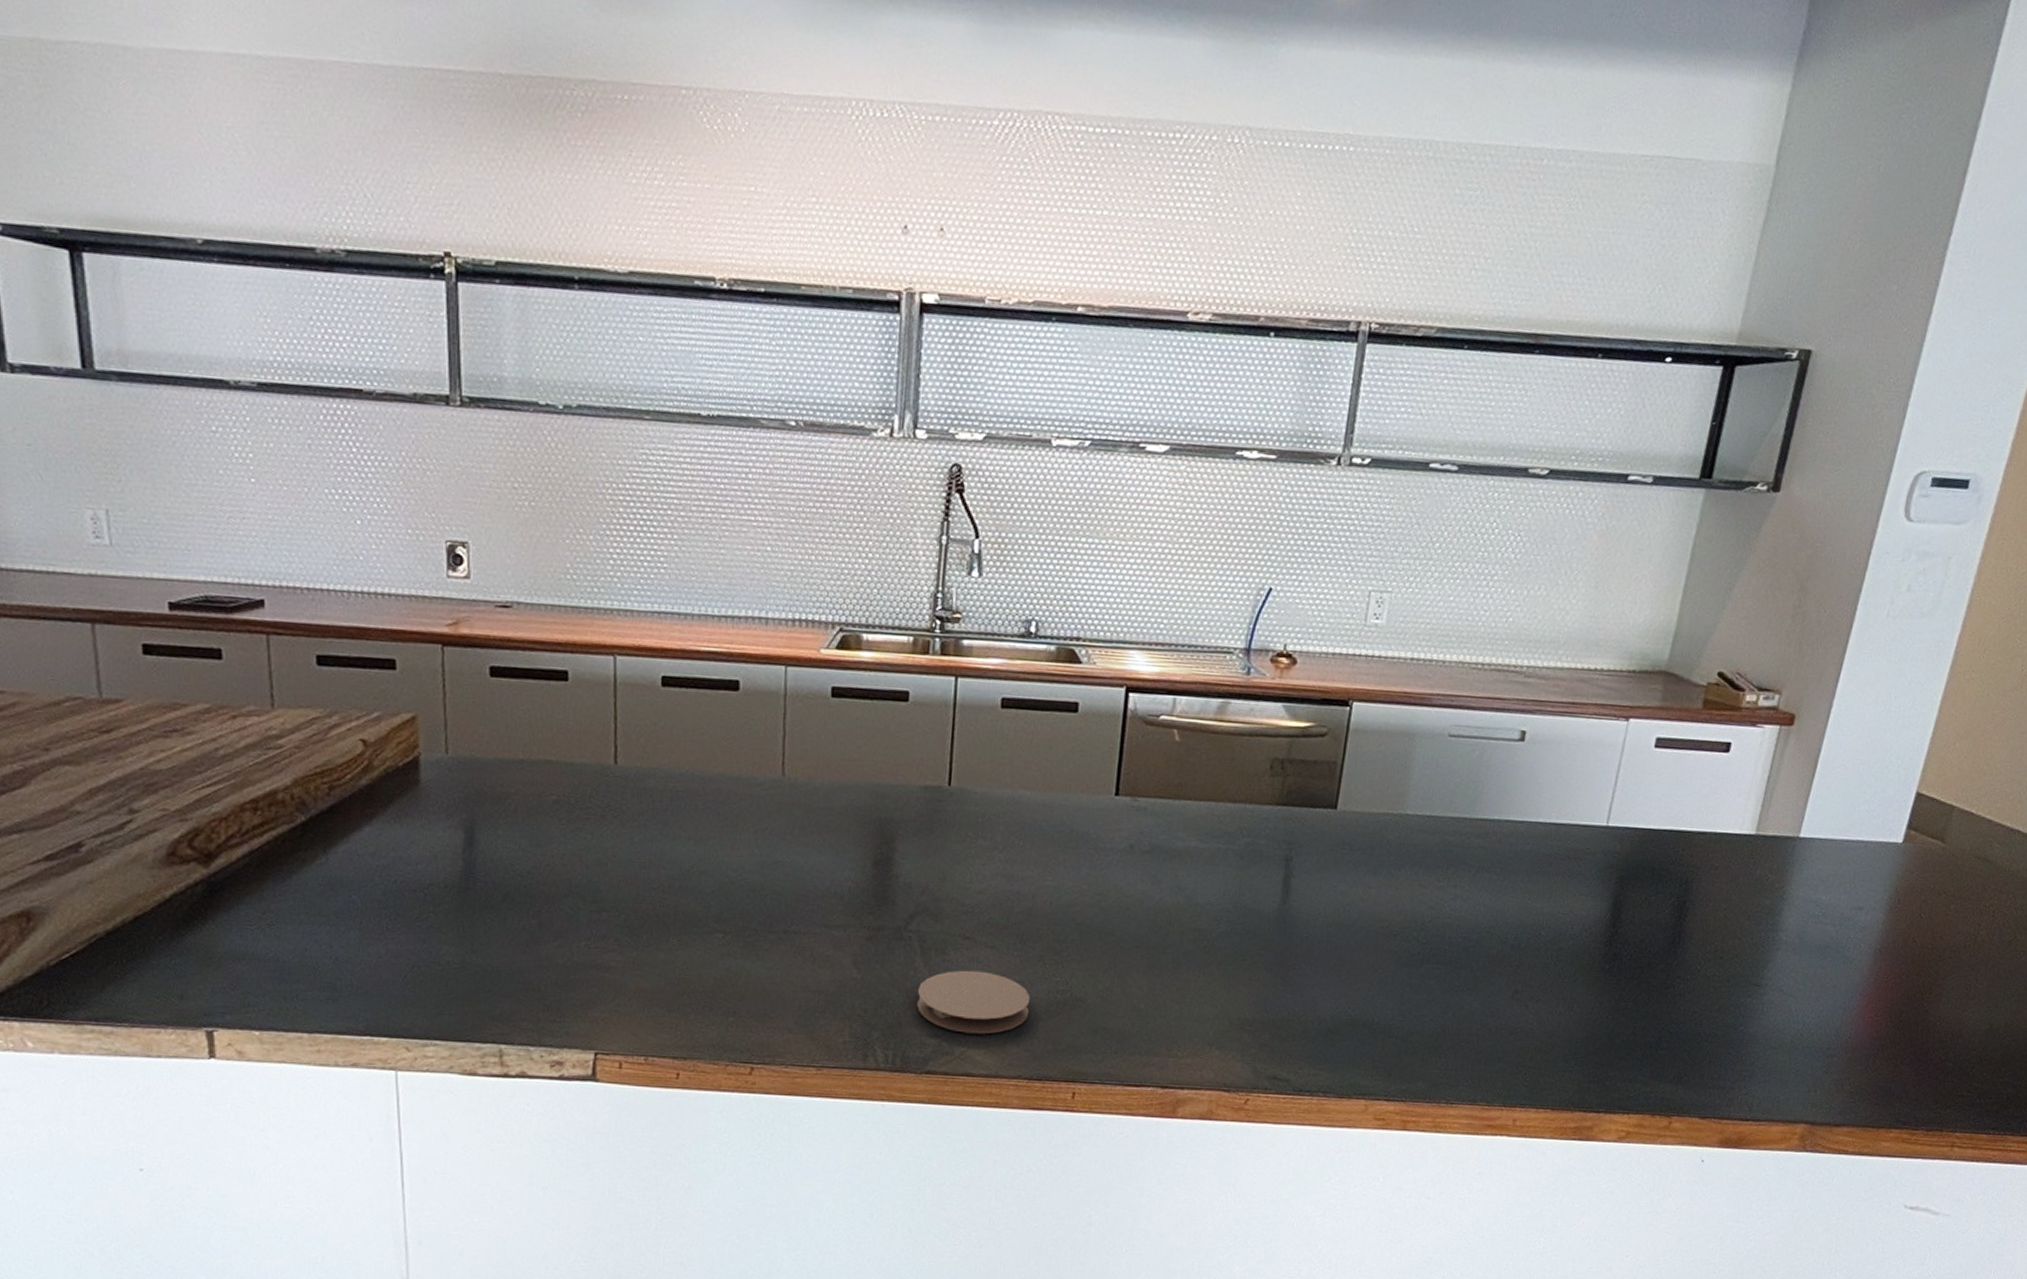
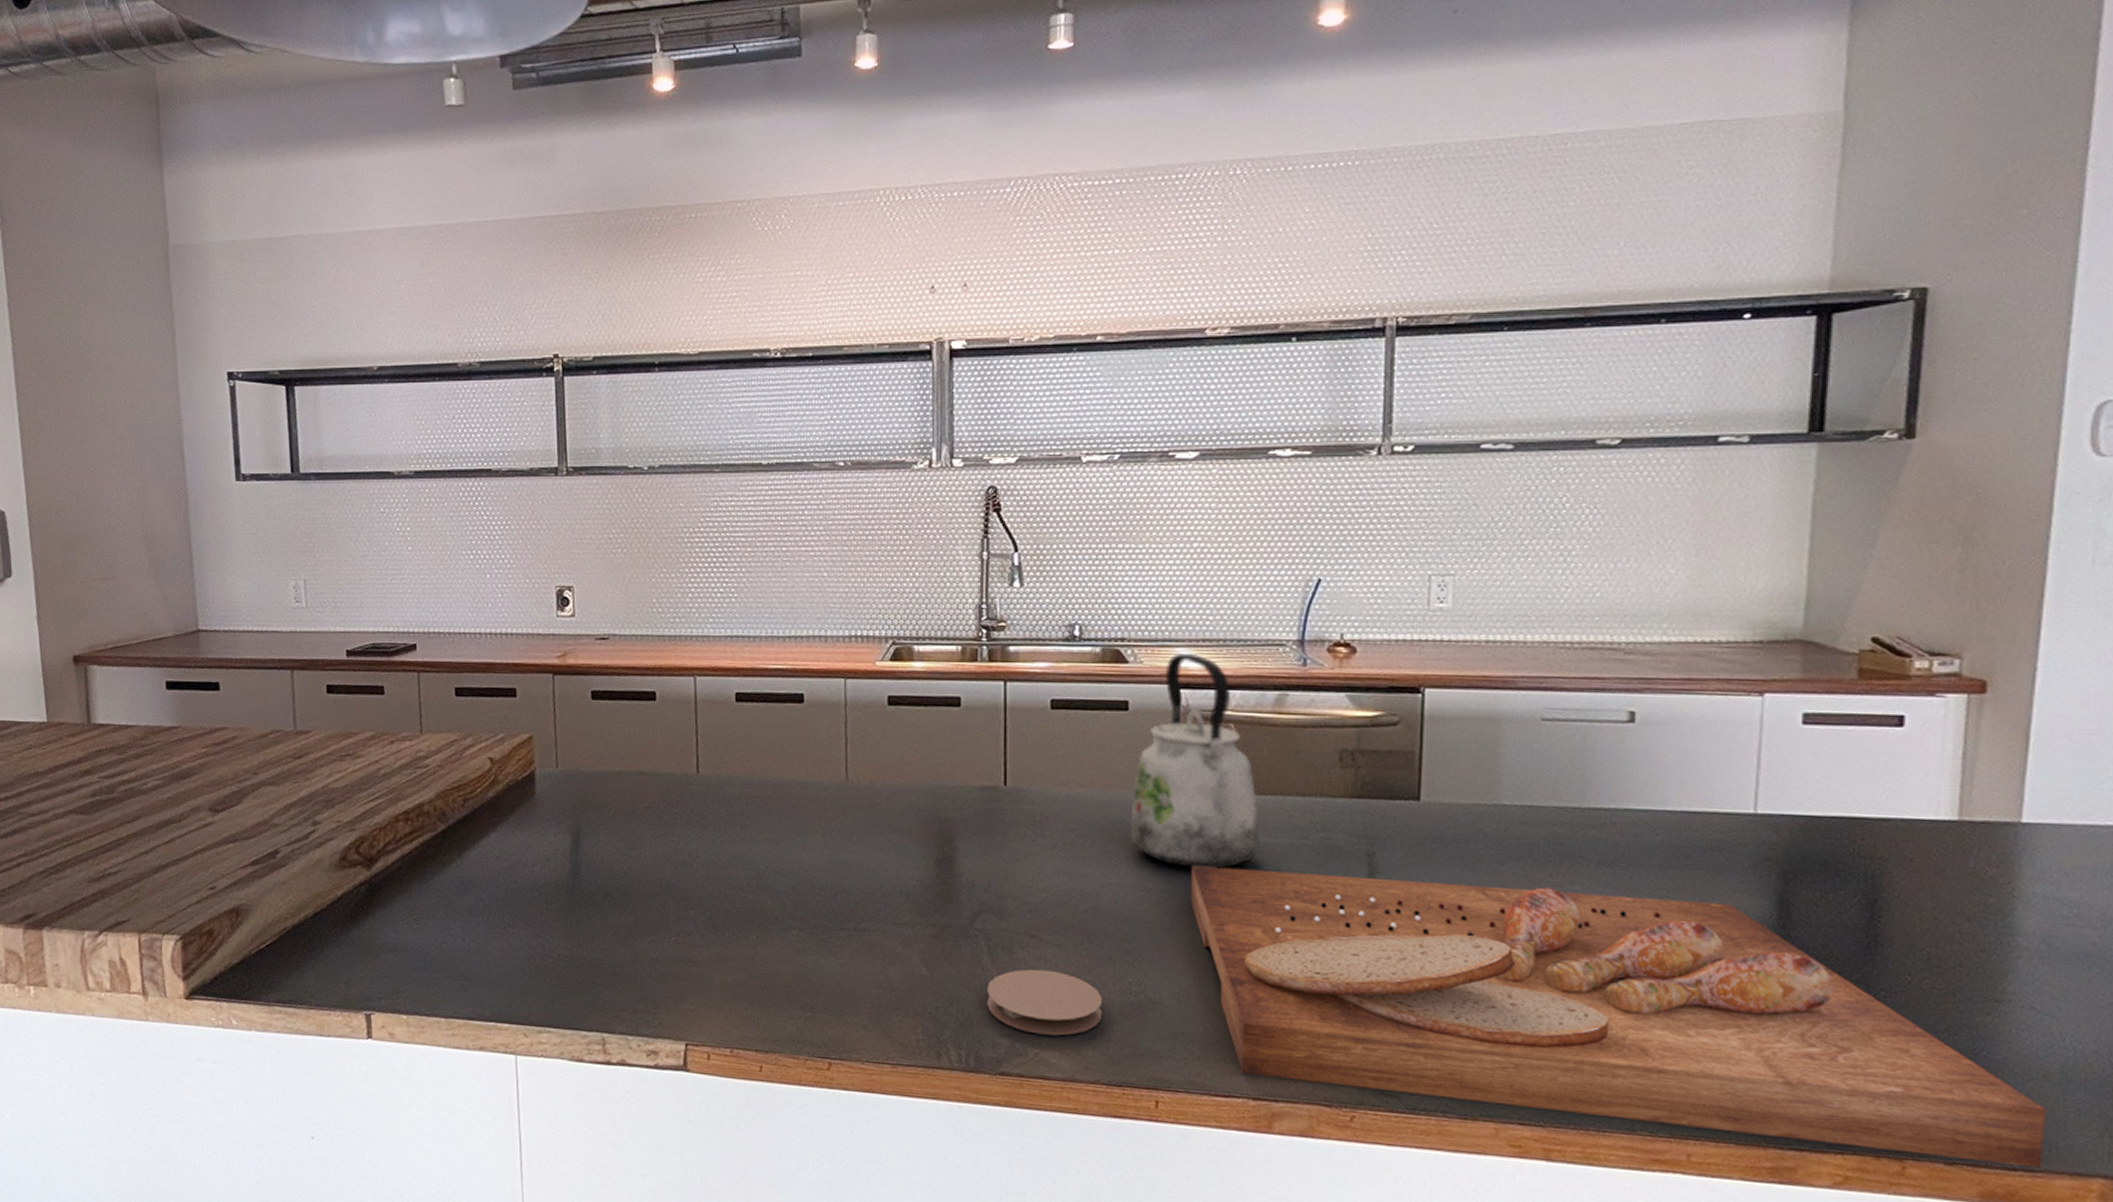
kettle: none [1068,656,1193,872] -> present [1129,654,1260,868]
cutting board: none [1121,868,1777,1118] -> present [1191,865,2048,1169]

